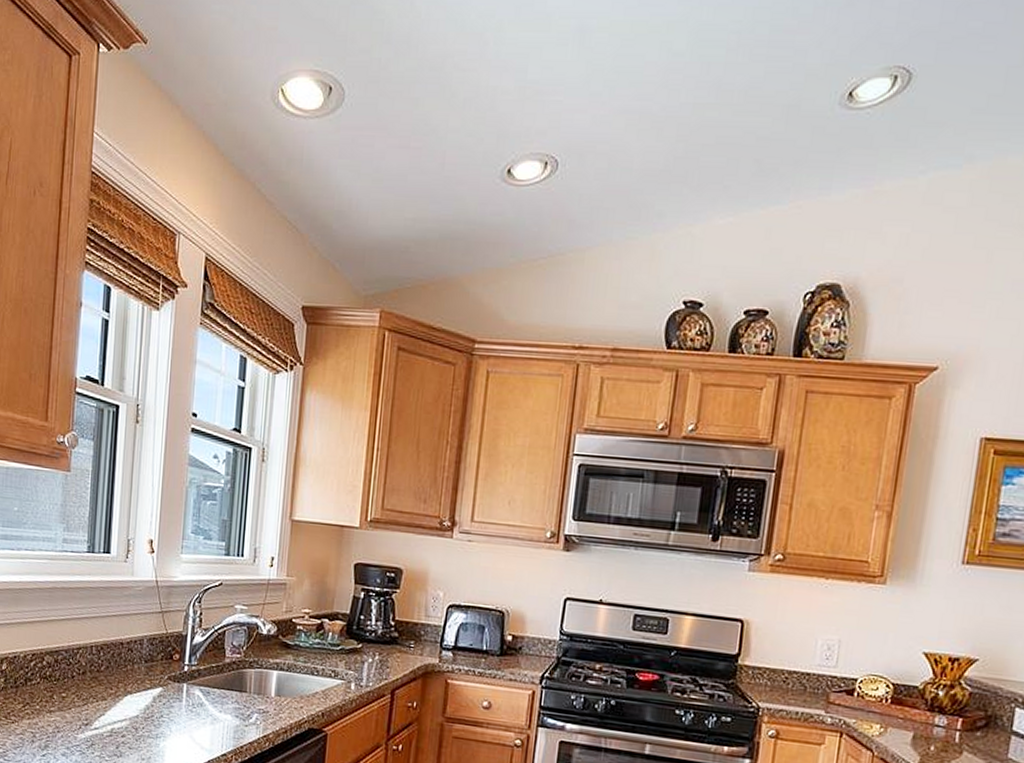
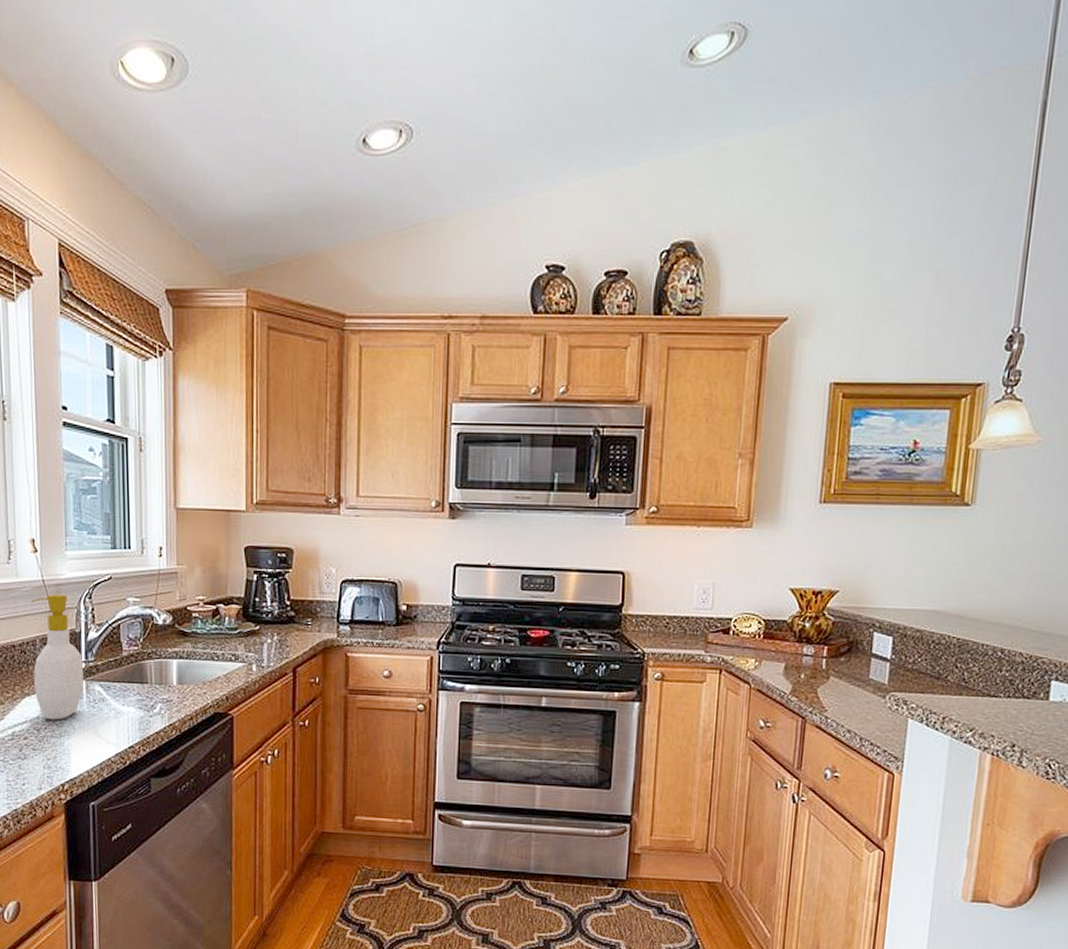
soap bottle: none [137,595,186,721] -> present [32,594,84,720]

